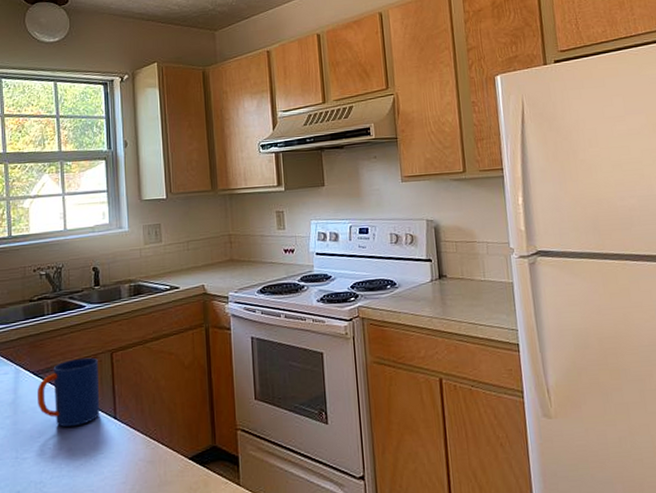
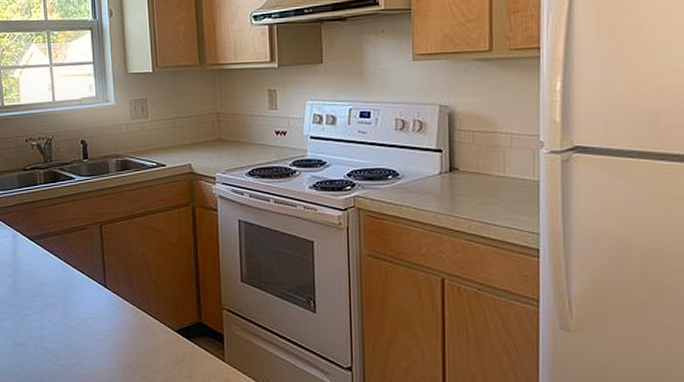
mug: present [38,357,100,428] -> none [34,228,91,291]

